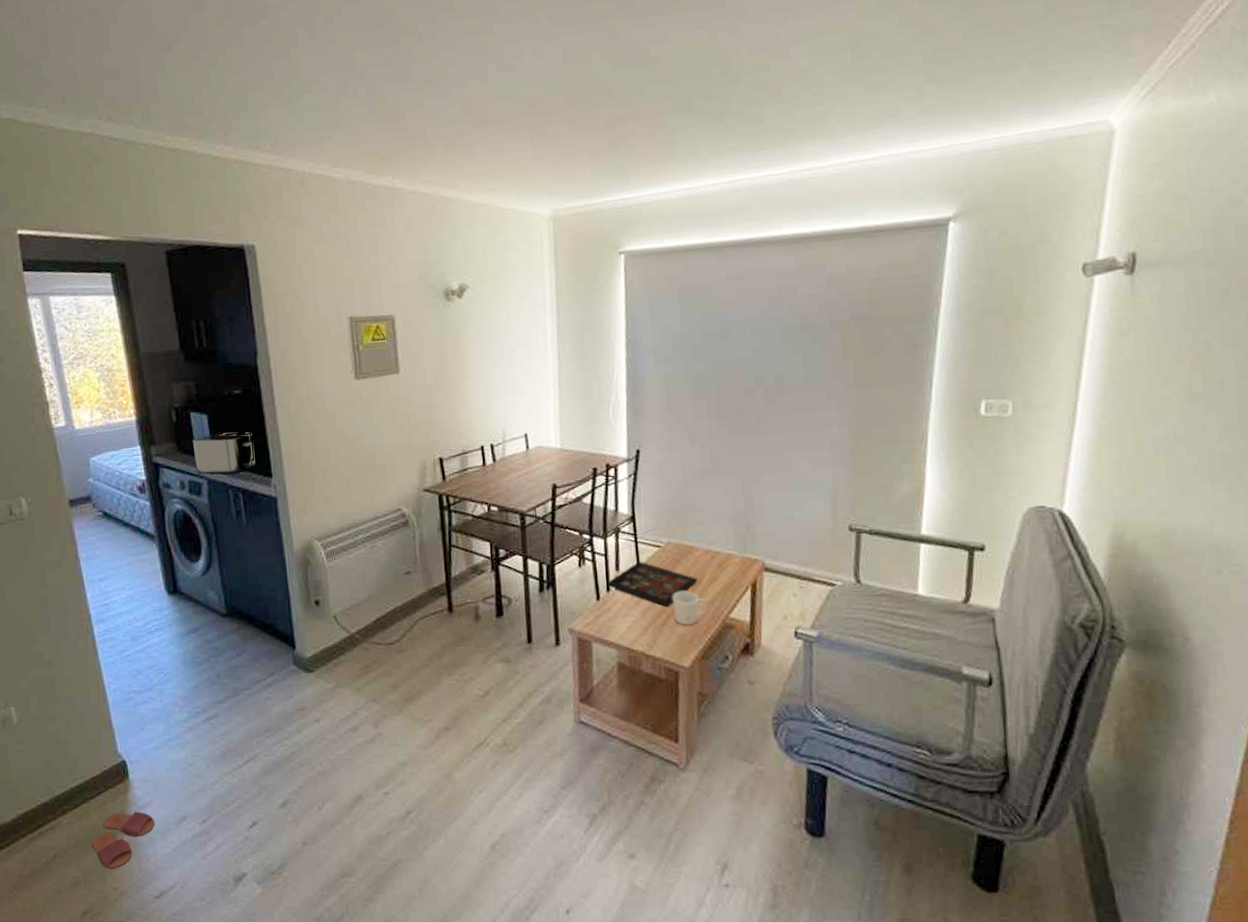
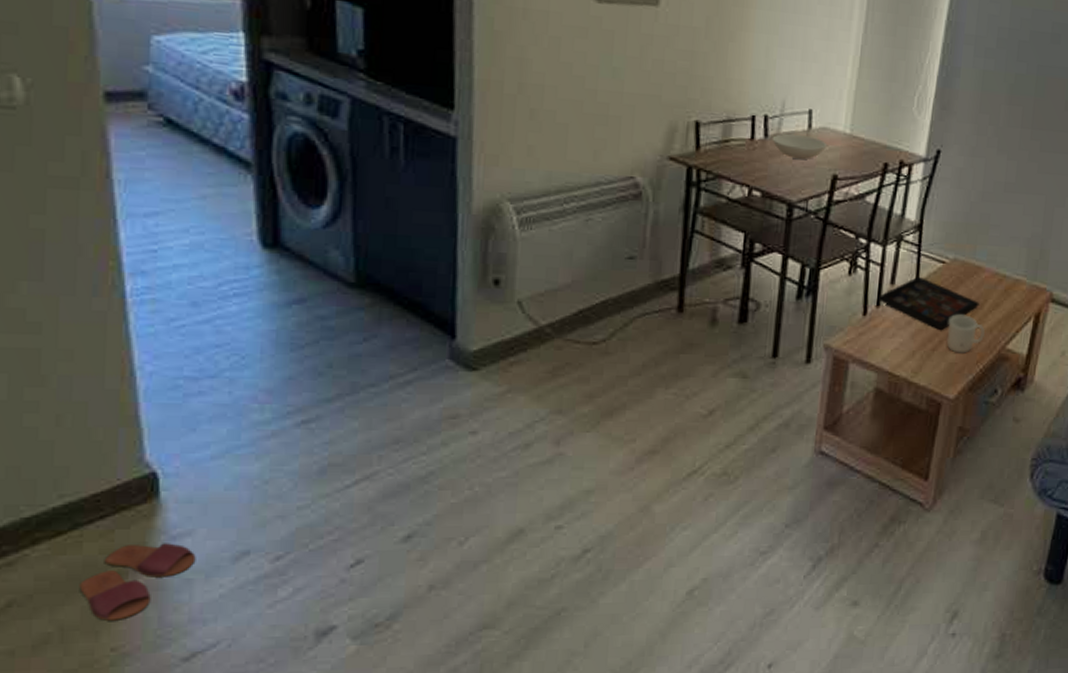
toaster: present [192,432,256,474] -> none [333,35,432,97]
bowl: none [499,455,544,476] -> present [772,134,828,159]

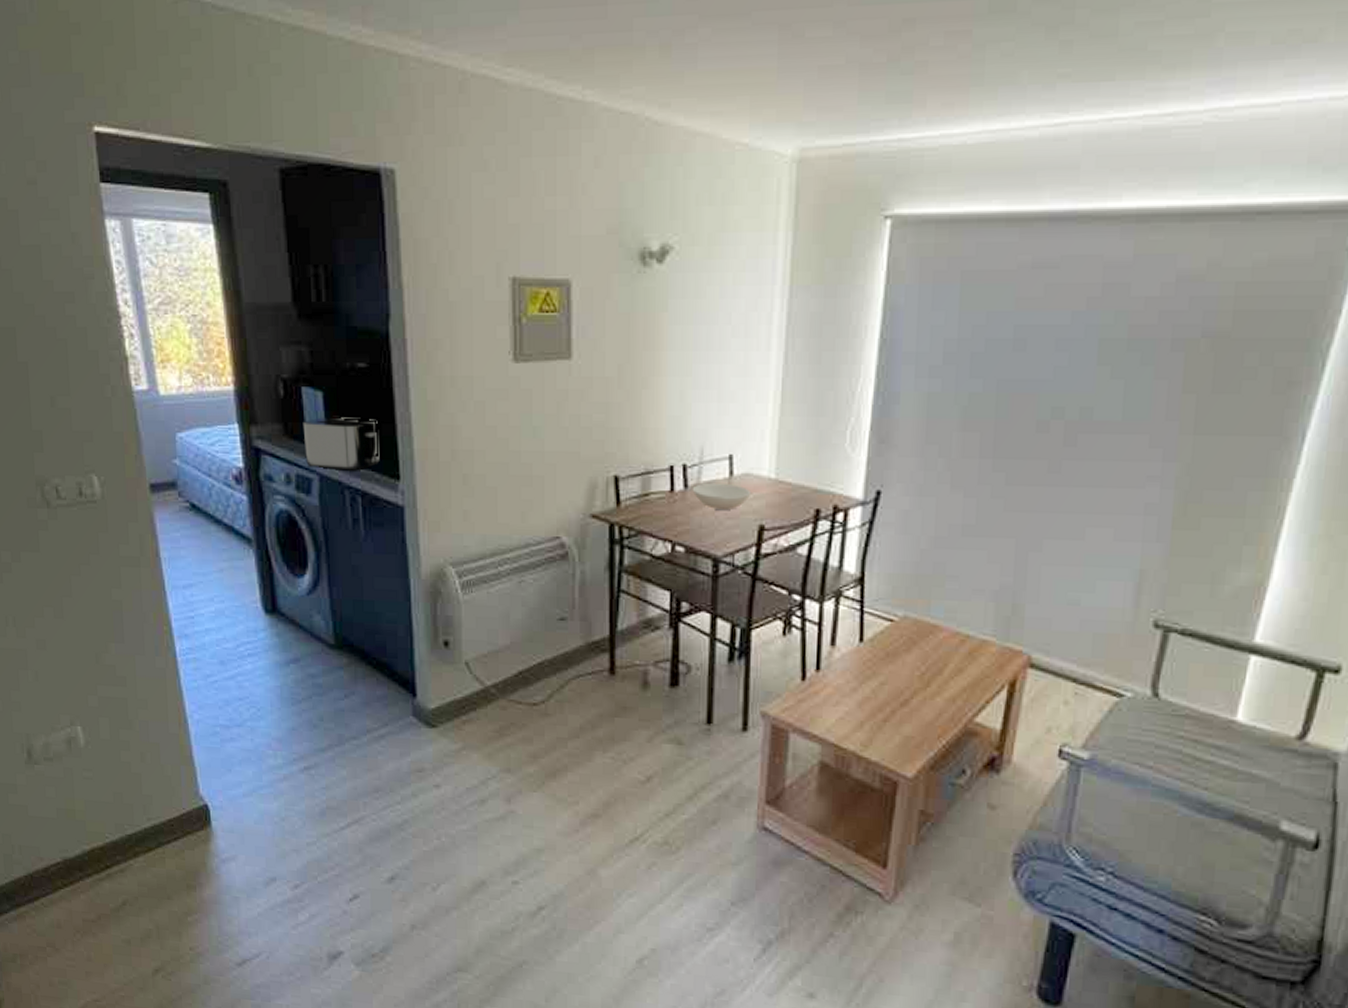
slippers: present [79,543,196,621] -> none [166,864,240,925]
toaster: none [333,35,432,97] -> present [302,417,380,471]
decorative tray: present [877,276,980,330] -> none [816,636,938,698]
mug: present [946,314,985,353] -> none [900,680,946,726]

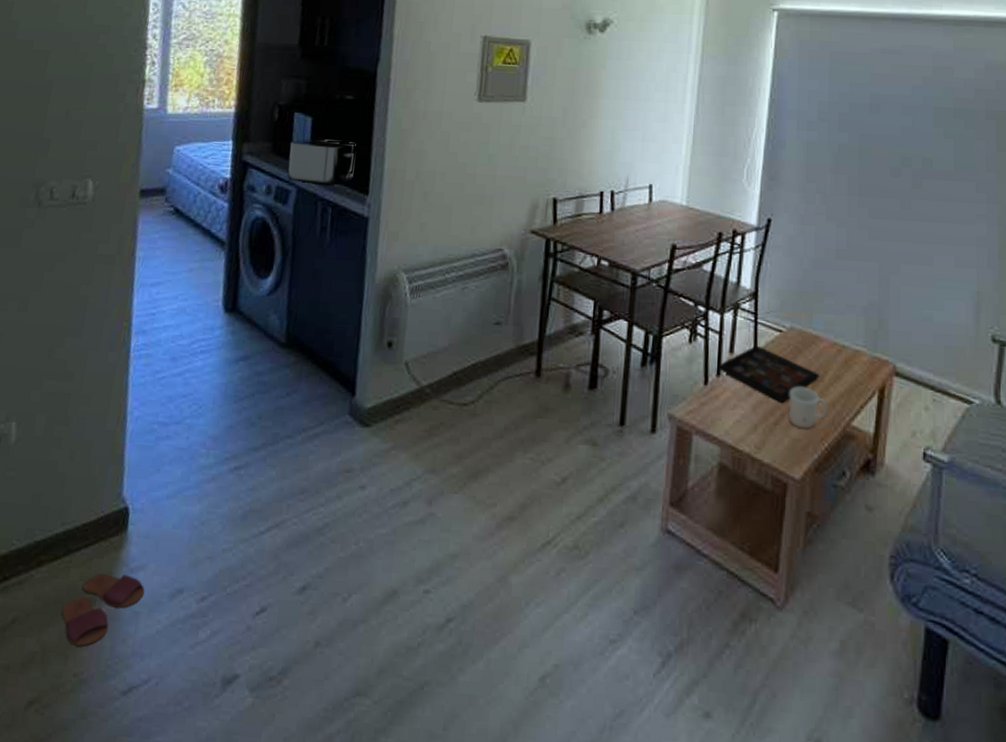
slippers: none [166,864,240,925] -> present [61,574,145,647]
bowl: present [692,484,752,510] -> none [617,207,667,230]
decorative tray: none [816,636,938,698] -> present [717,345,820,403]
mug: none [900,680,946,726] -> present [788,386,827,429]

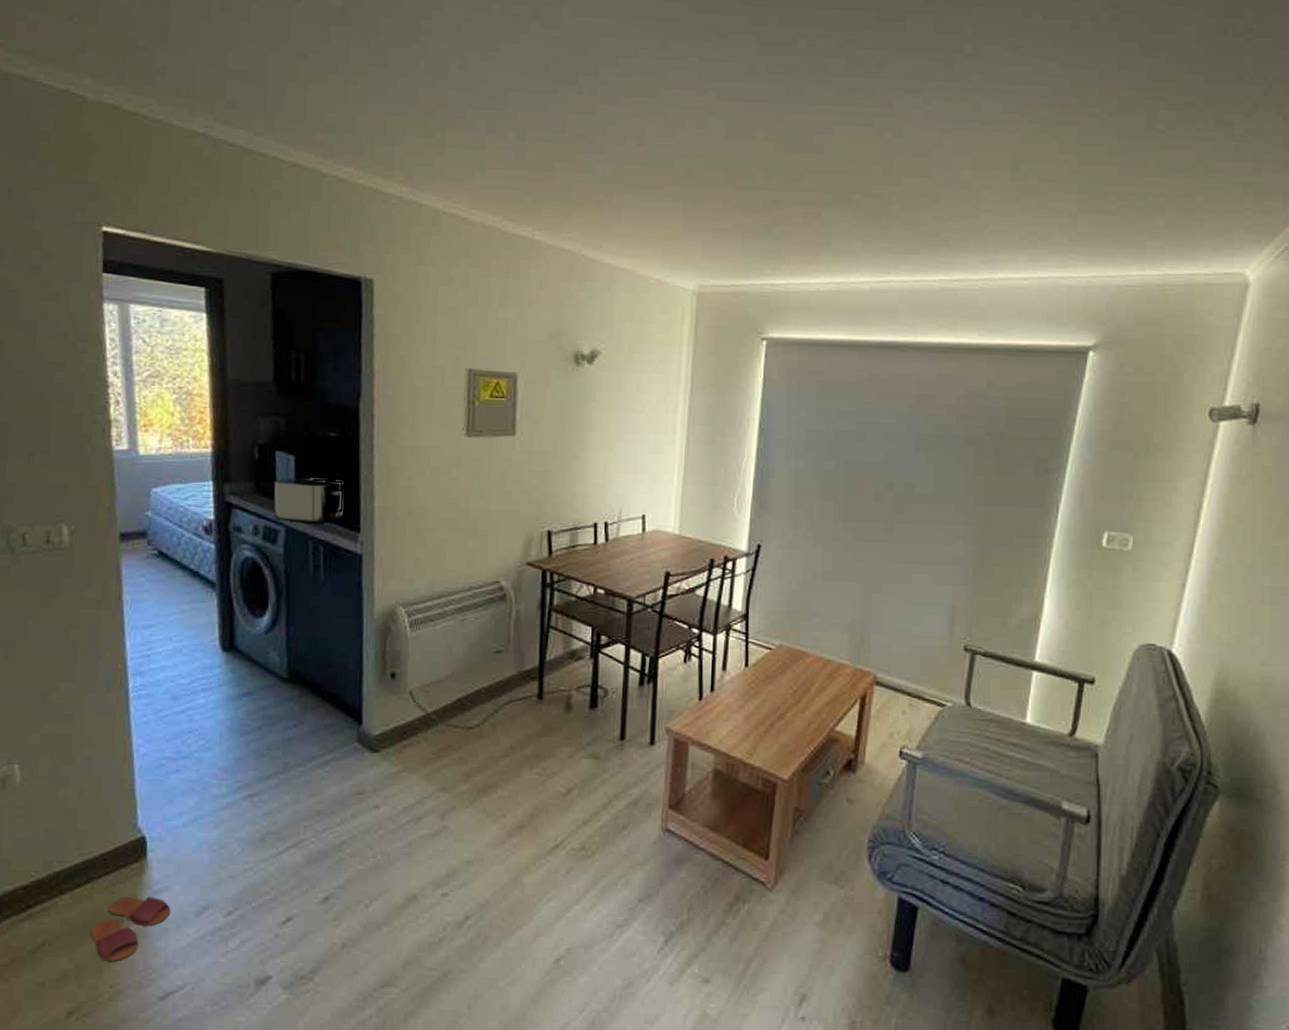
decorative tray: present [717,345,820,403] -> none [711,662,806,713]
mug: present [788,386,827,429] -> none [777,698,813,735]

